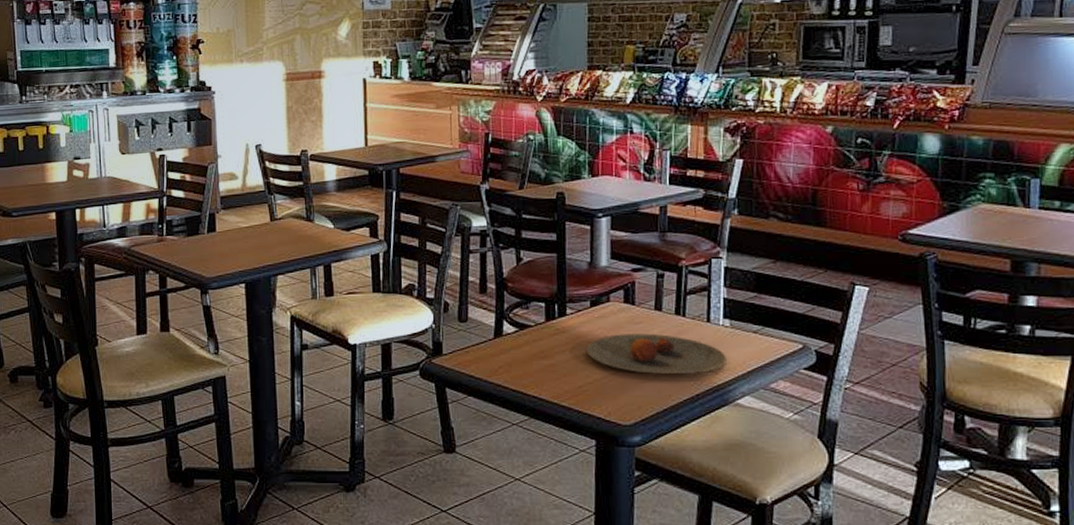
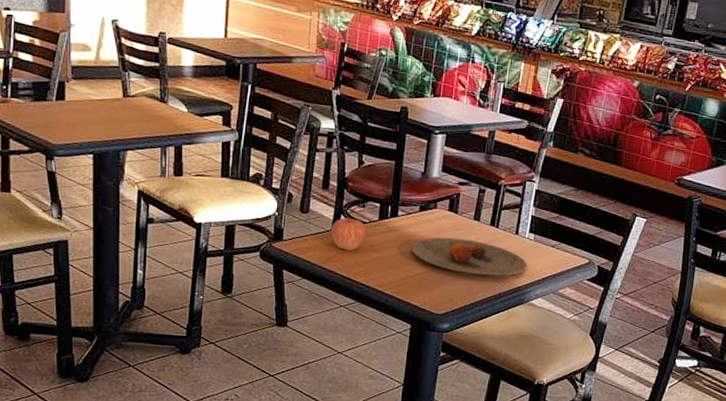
apple: none [493,321,534,359] -> present [330,216,367,251]

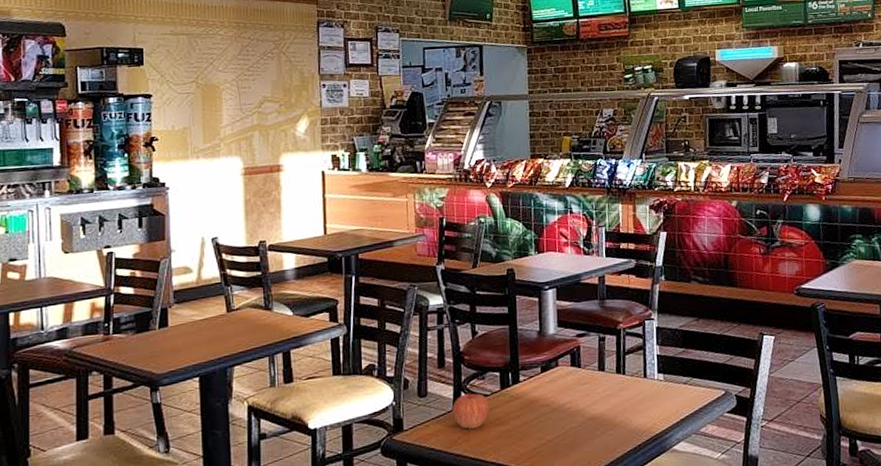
plate: present [412,237,527,276] -> none [539,392,662,430]

